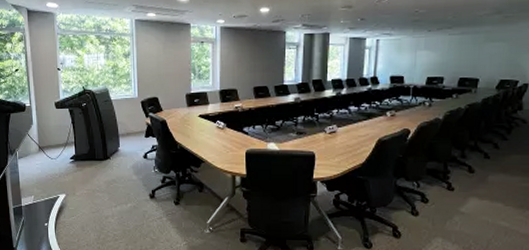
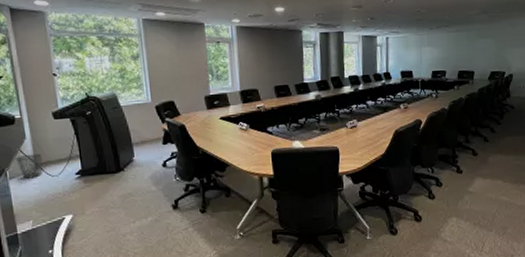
wastebasket: none [24,138,45,159] -> present [15,153,43,179]

